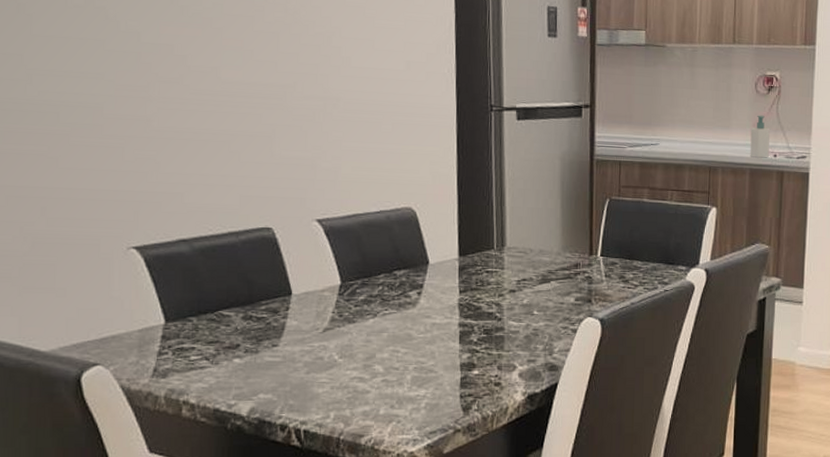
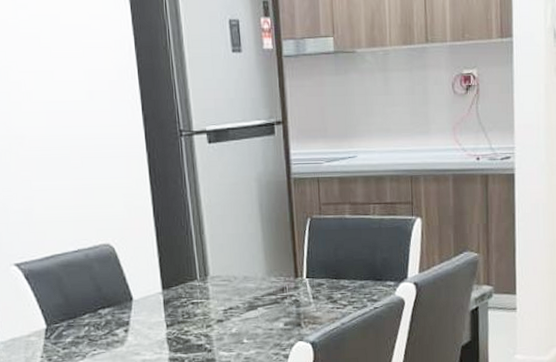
soap bottle: present [750,115,771,159] -> none [451,117,472,163]

